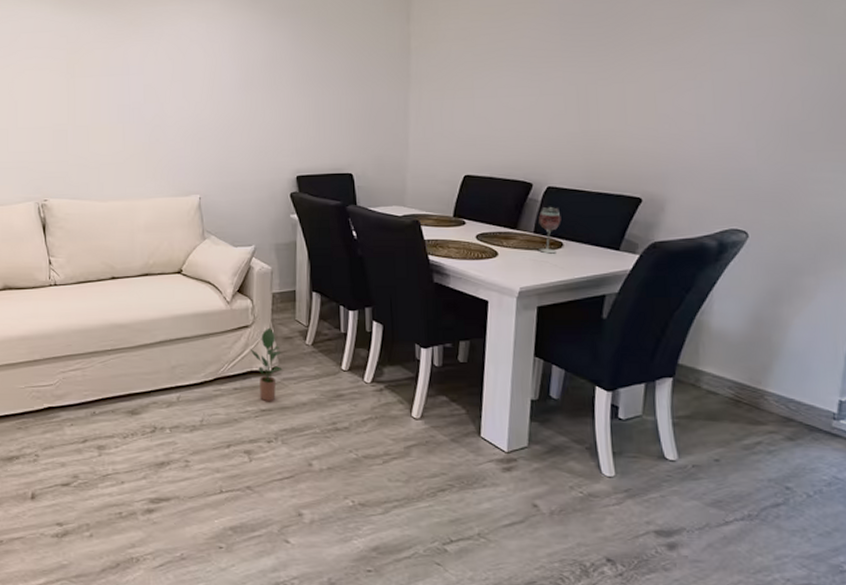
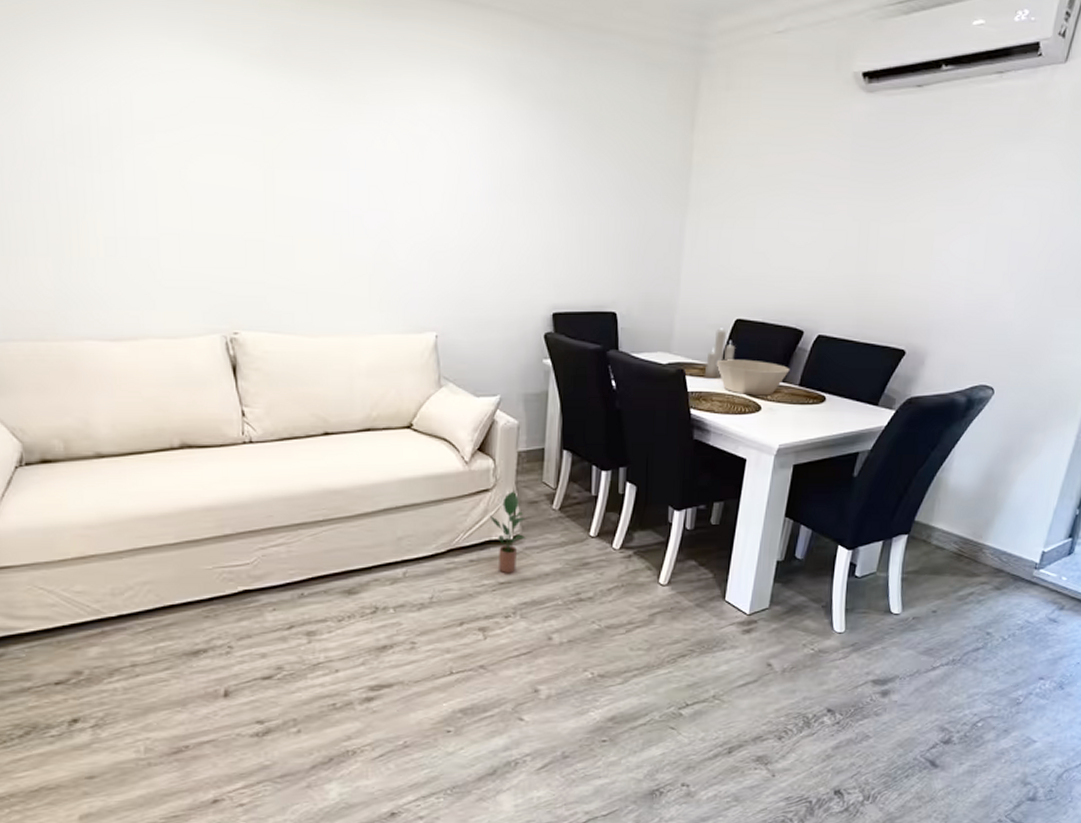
candle: none [438,183,467,228] -> present [704,328,735,378]
bowl: none [449,210,523,243] -> present [716,359,790,396]
wineglass: present [538,206,561,254] -> none [802,356,828,409]

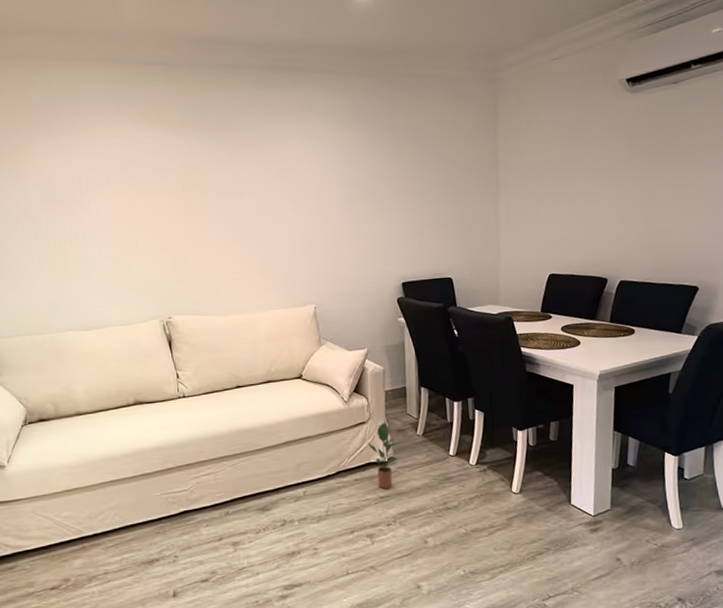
candle: present [704,328,735,378] -> none [528,282,552,323]
bowl: present [716,359,790,396] -> none [537,305,600,334]

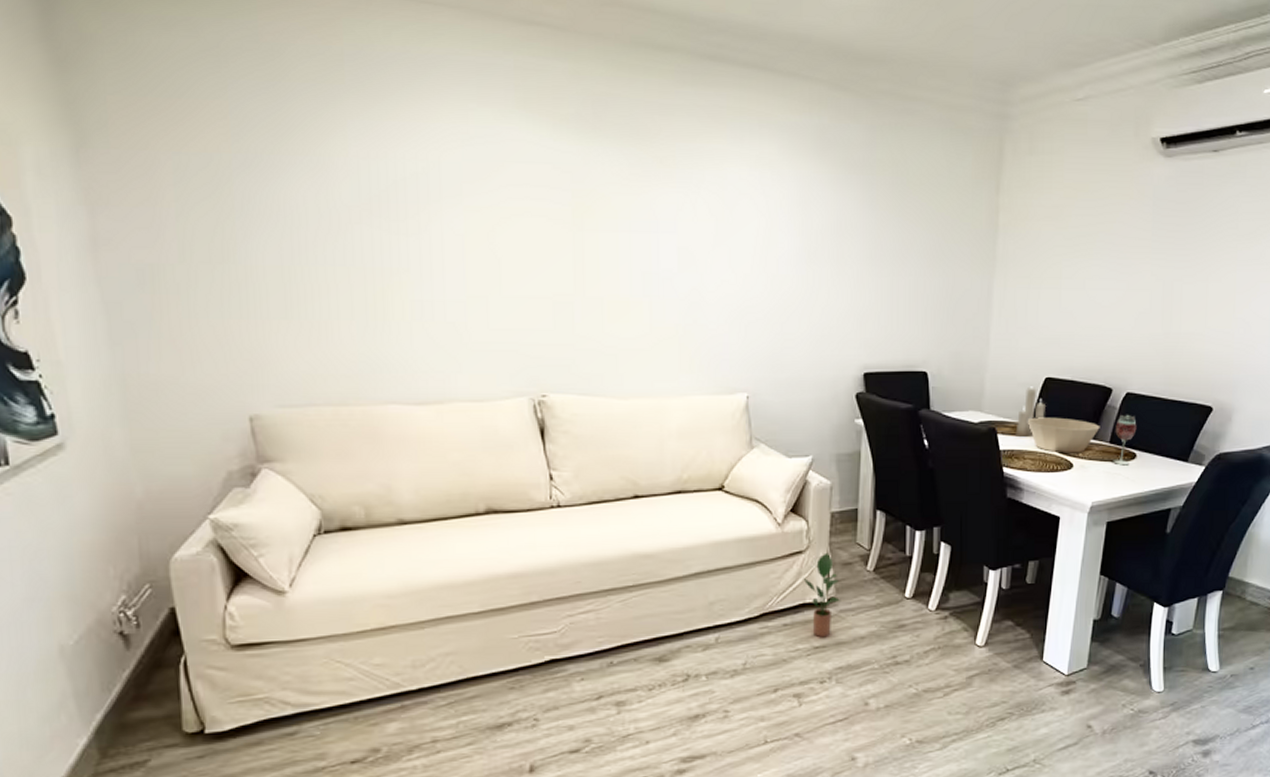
candle: none [528,282,552,323] -> present [1015,386,1045,437]
bowl: none [537,305,600,334] -> present [1027,417,1100,454]
wineglass: none [613,298,633,340] -> present [1113,414,1137,466]

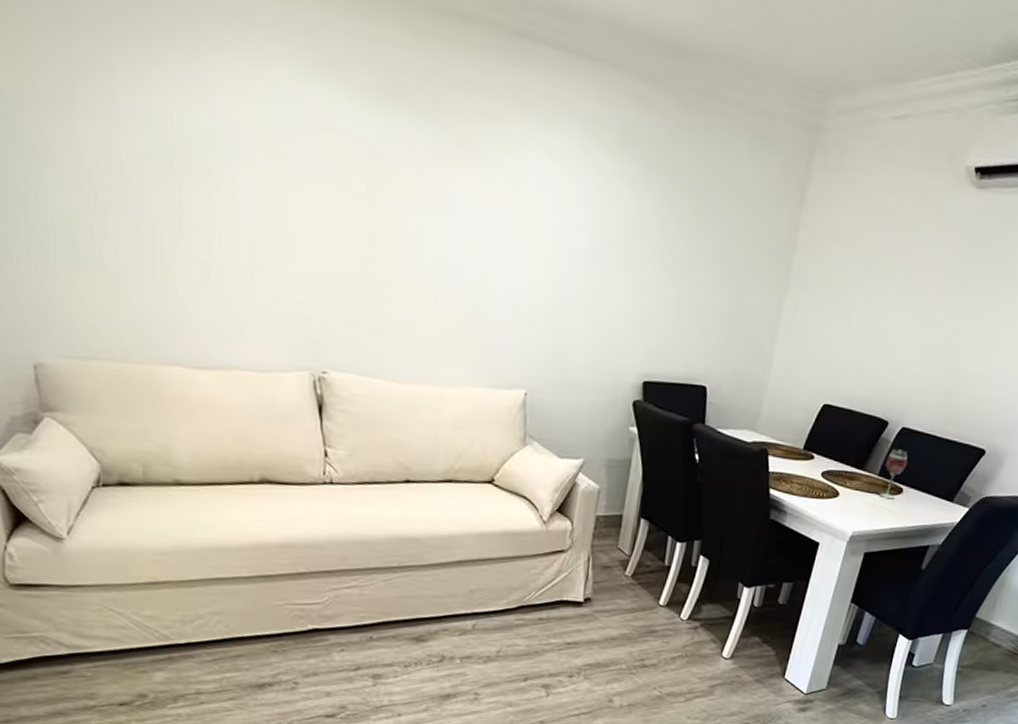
potted plant: present [803,552,840,638] -> none [562,554,597,635]
candle: present [1015,386,1045,437] -> none [786,411,820,461]
bowl: present [1027,417,1100,454] -> none [799,442,871,483]

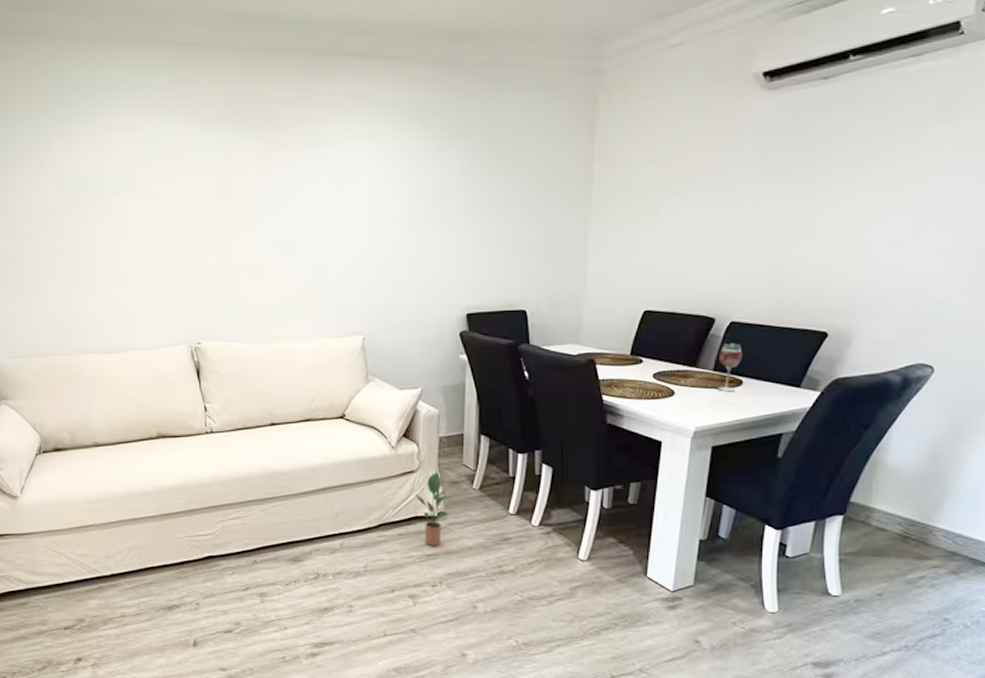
potted plant: none [562,554,597,635] -> present [415,472,449,547]

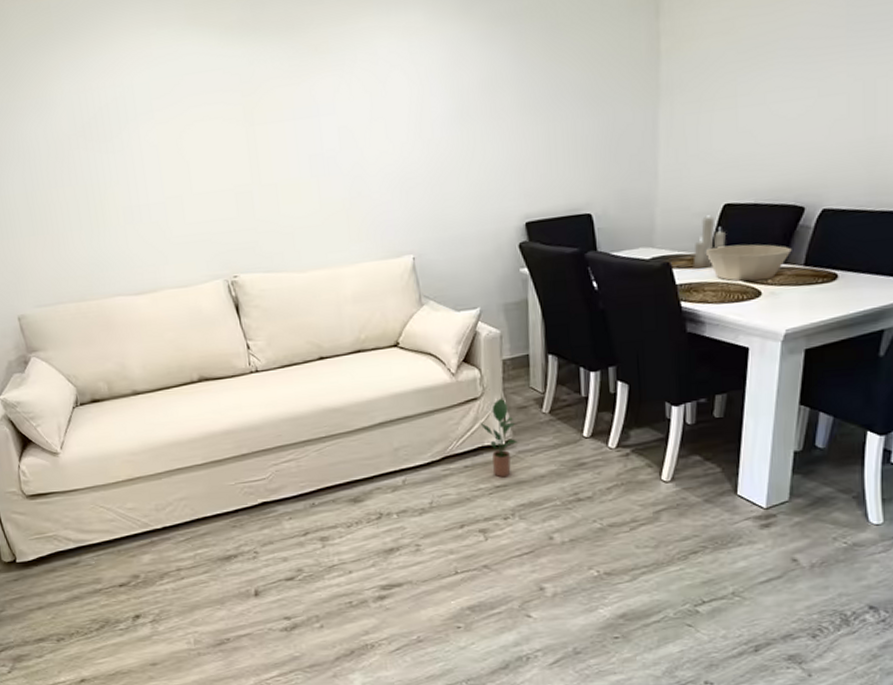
candle: none [614,319,645,367] -> present [692,215,726,269]
bowl: none [626,347,703,382] -> present [705,244,792,282]
wineglass: present [717,342,743,392] -> none [809,232,837,288]

